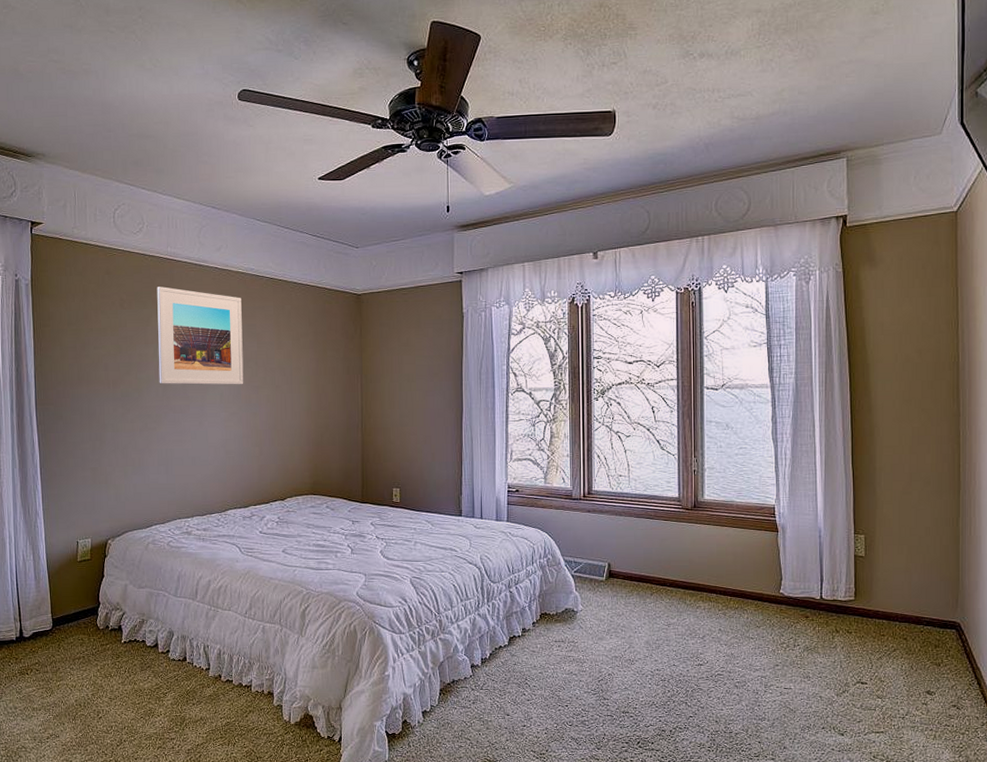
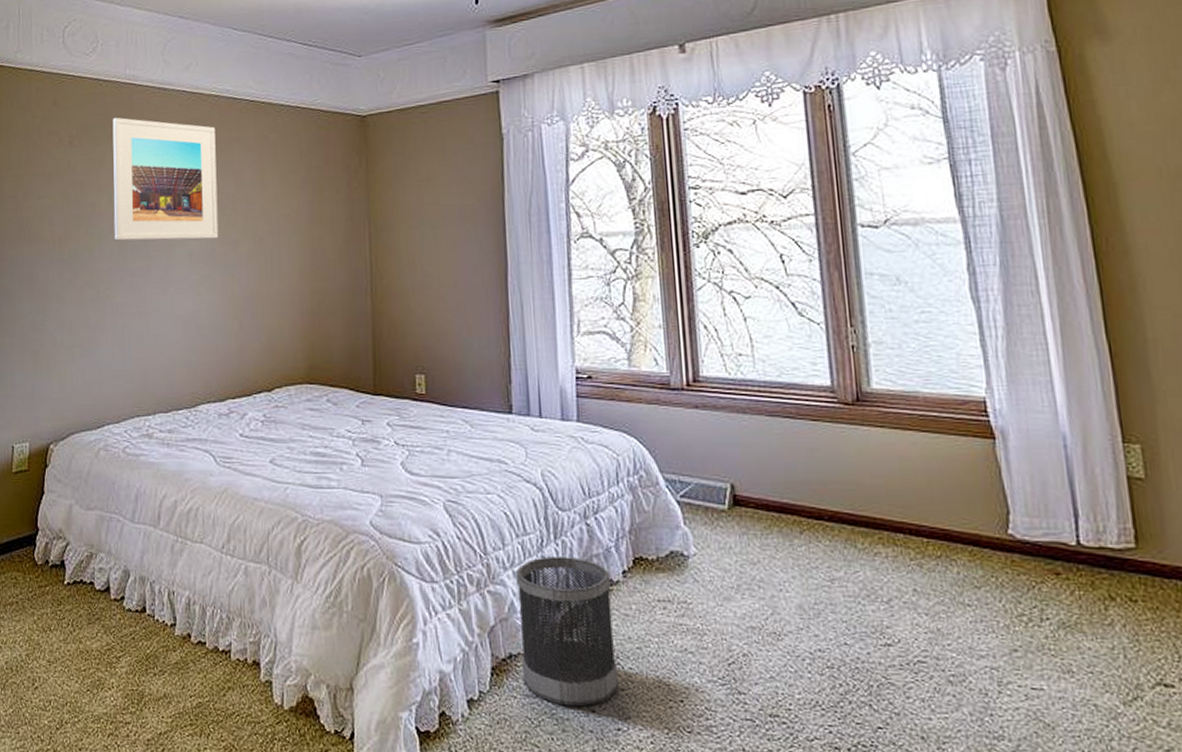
wastebasket: none [460,614,526,713] -> present [516,556,618,707]

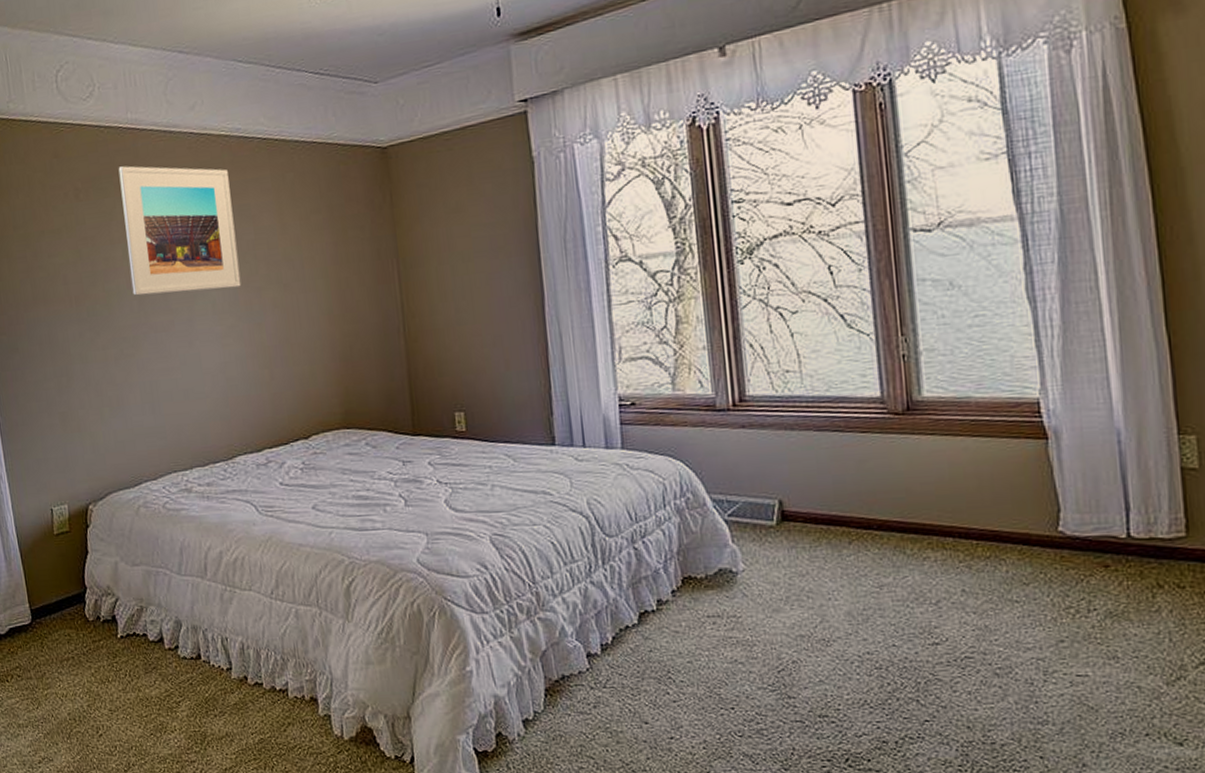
wastebasket: present [516,556,618,707] -> none [566,580,670,720]

